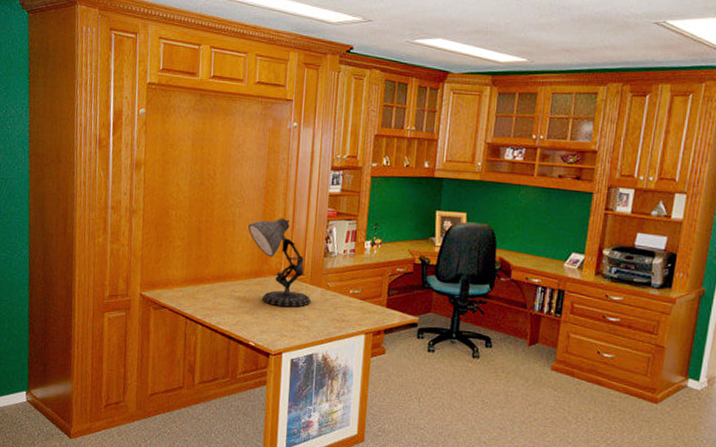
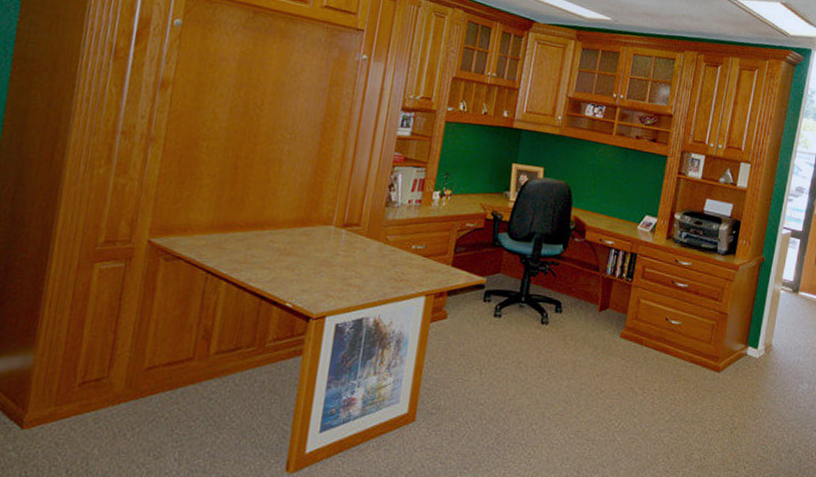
desk lamp: present [248,218,311,307] -> none [298,159,367,263]

